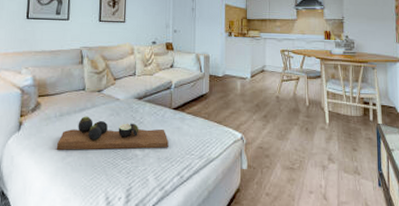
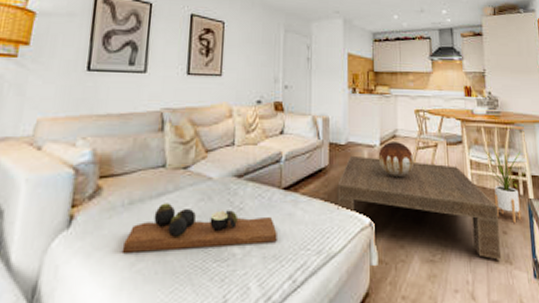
coffee table: none [215,85,350,171] -> present [337,155,501,260]
decorative sphere: none [249,75,279,103] -> present [378,142,415,178]
house plant: none [339,79,378,142] -> present [483,144,528,223]

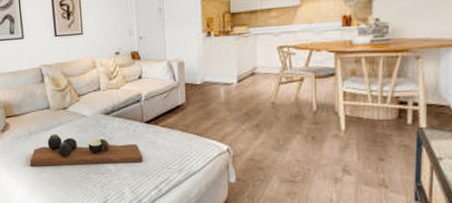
coffee table: present [337,155,501,260] -> none [195,93,376,183]
decorative sphere: present [378,142,415,178] -> none [235,79,276,111]
house plant: present [483,144,528,223] -> none [362,74,422,150]

